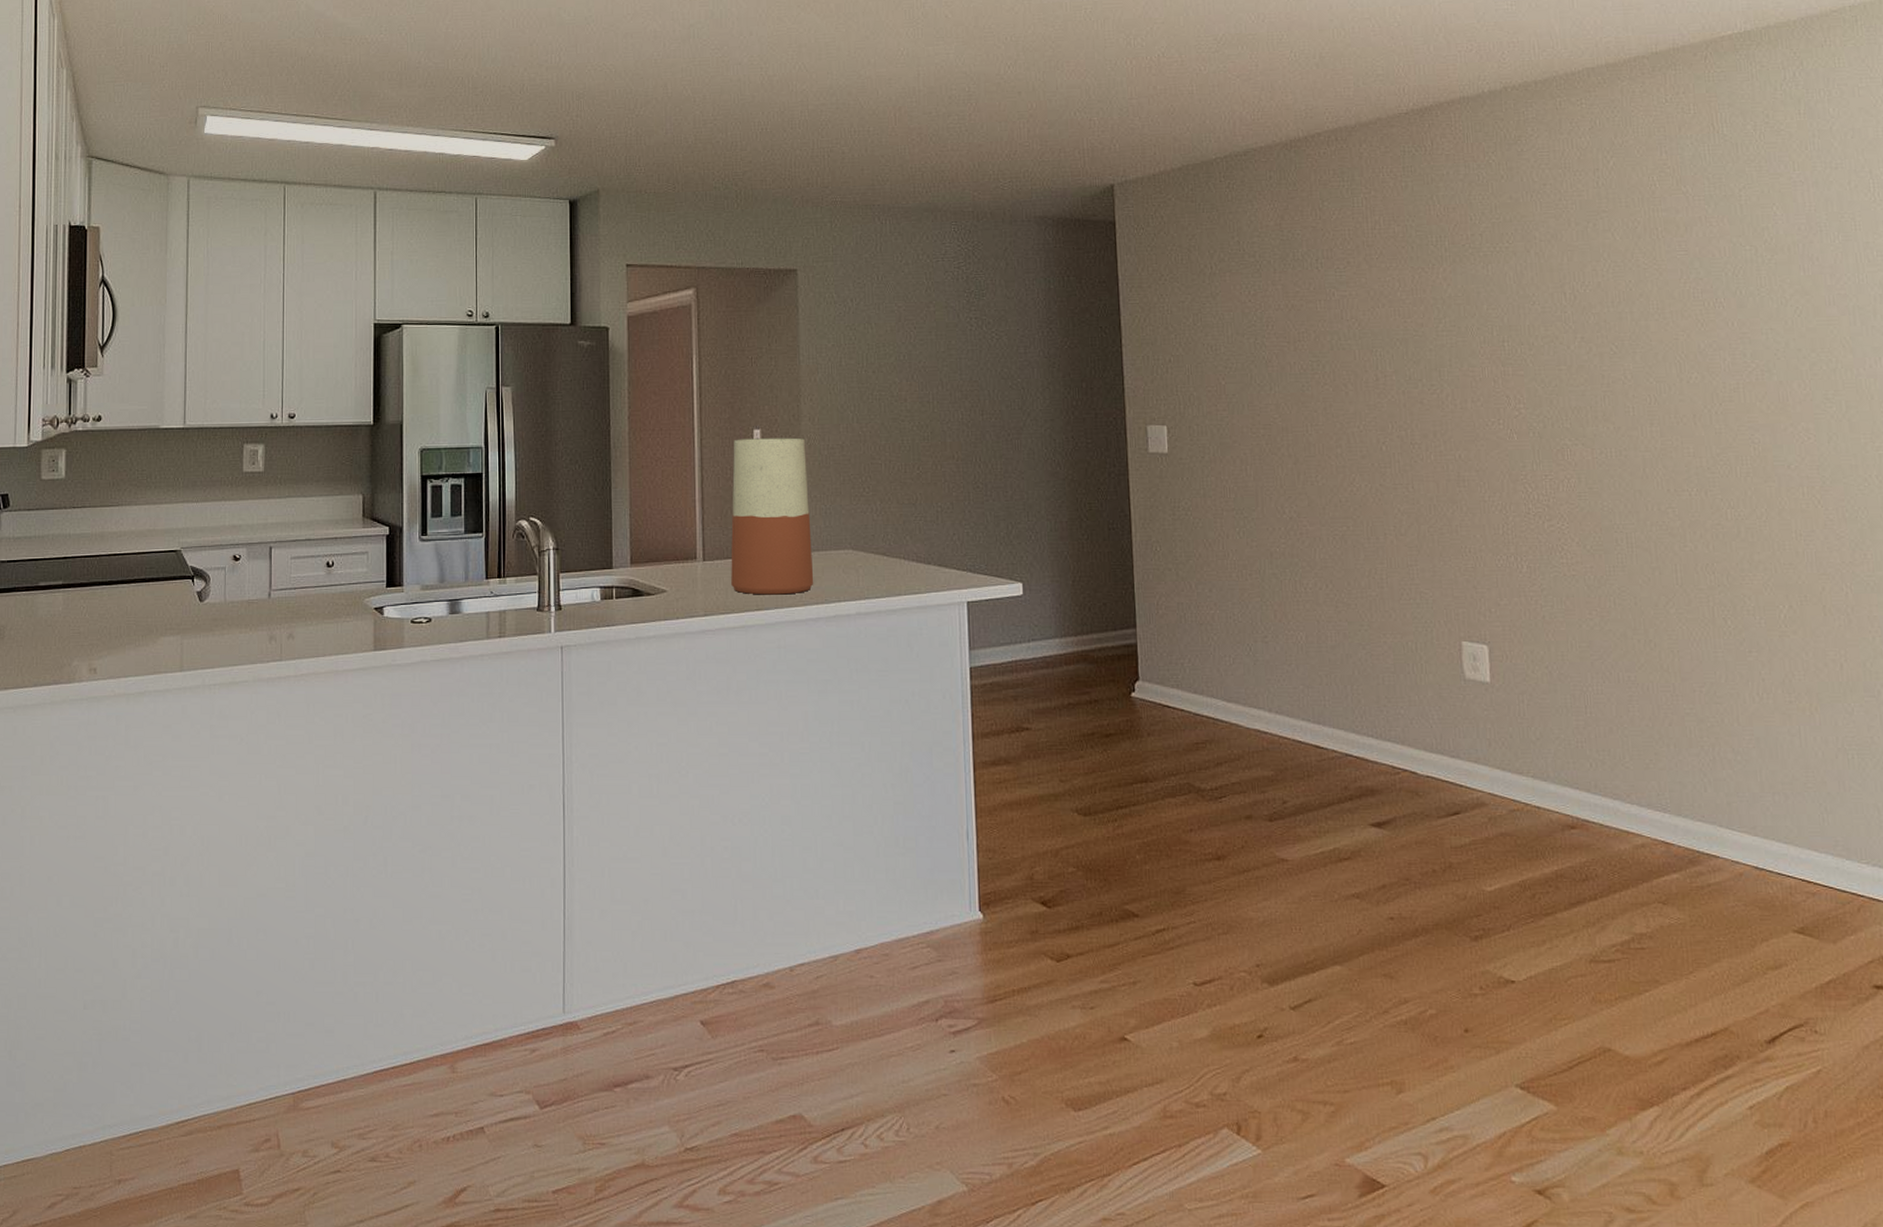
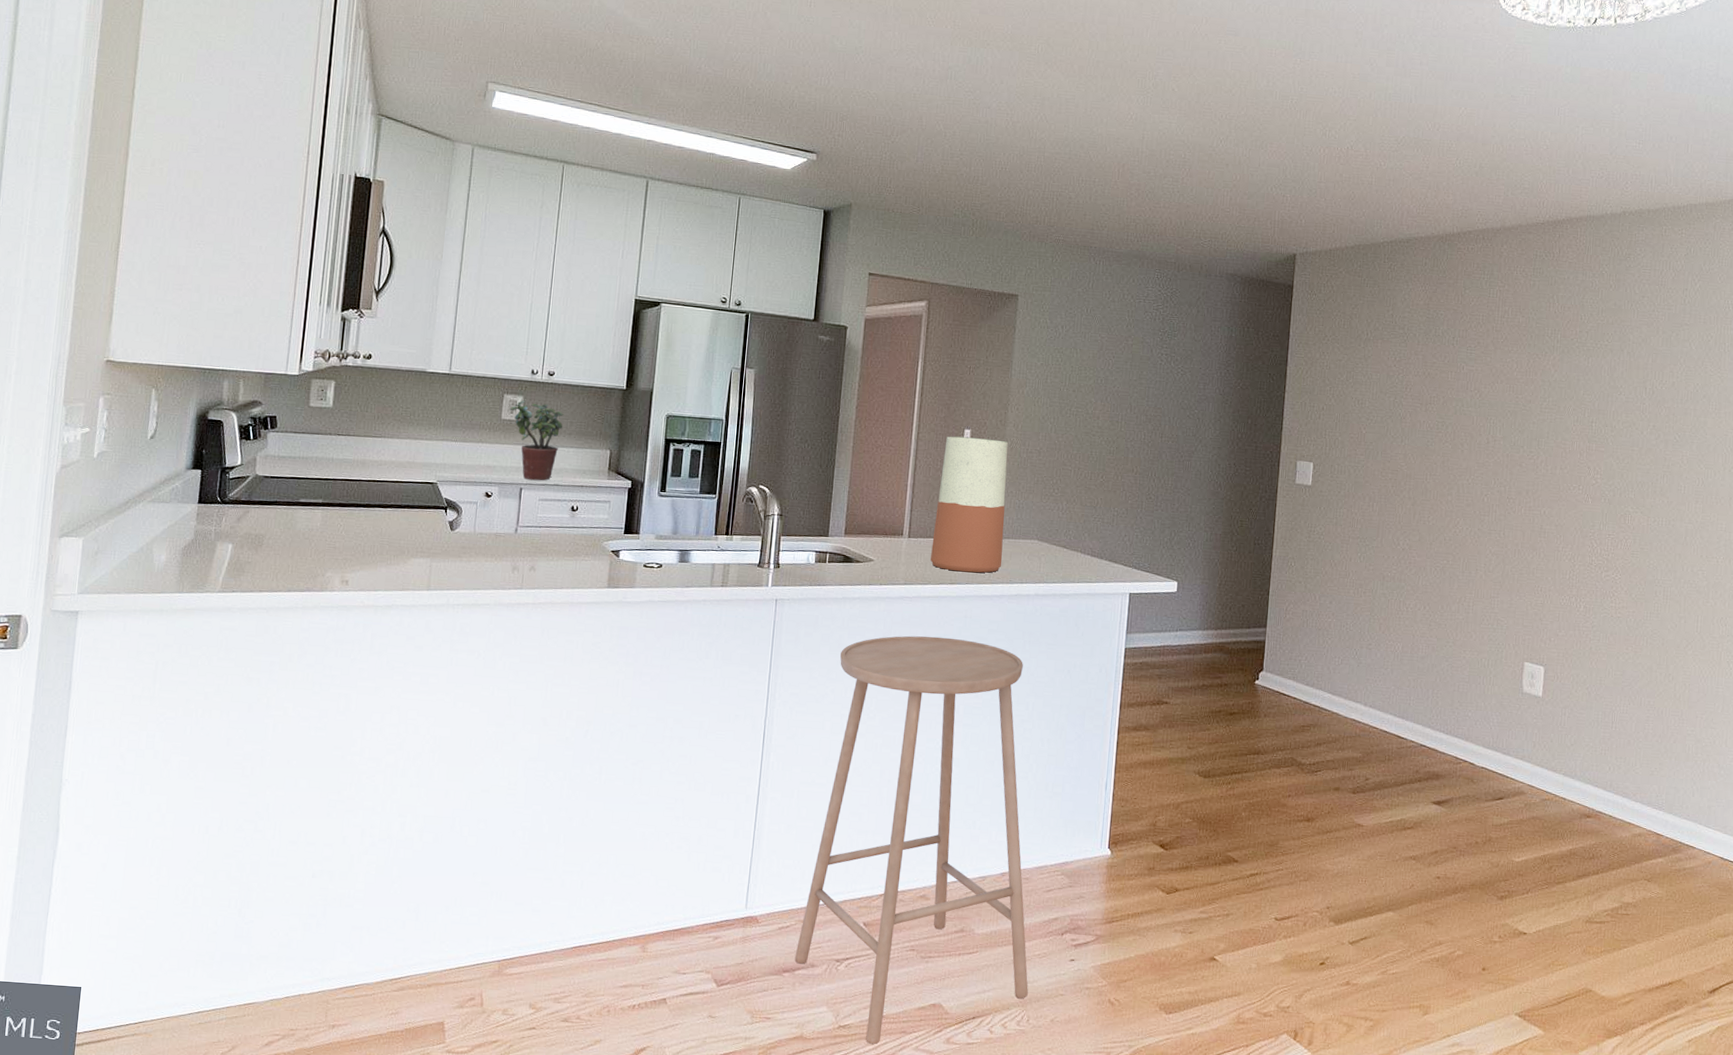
potted plant: none [251,448,310,537] -> present [510,400,565,481]
stool: none [625,673,904,1169] -> present [794,635,1028,1044]

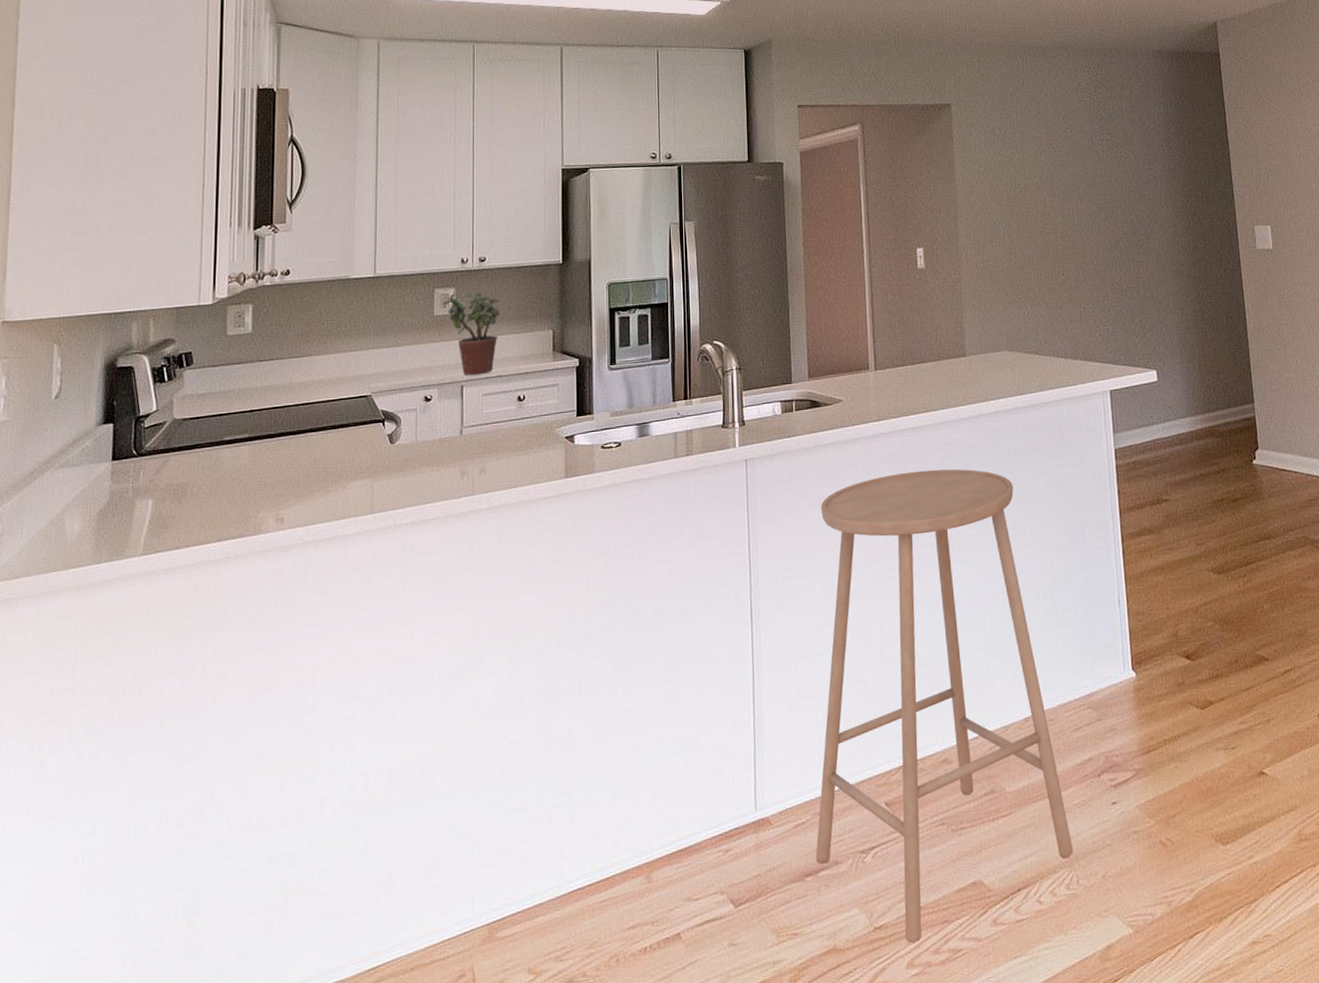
vase: present [930,436,1009,573] -> none [899,253,975,398]

